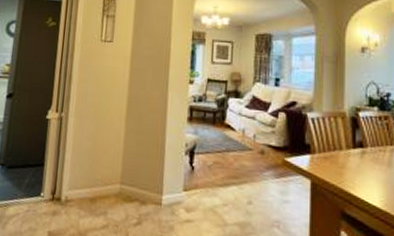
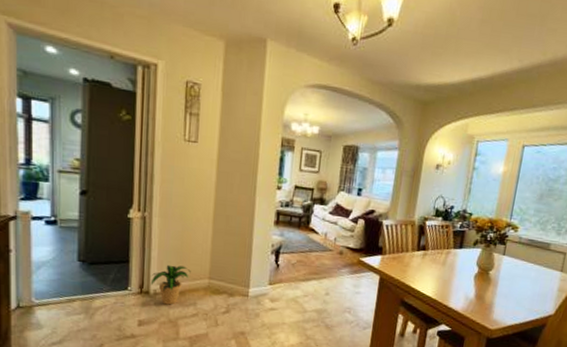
potted plant: none [62,168,103,214] -> present [150,264,191,305]

